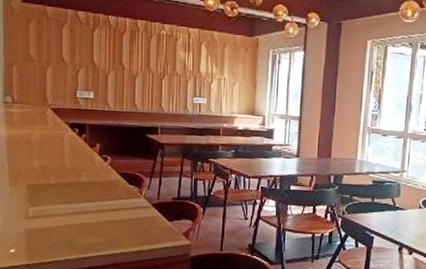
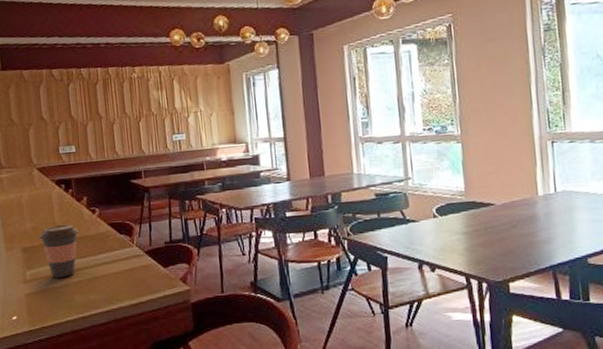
coffee cup: none [47,167,88,218] -> present [39,224,79,278]

